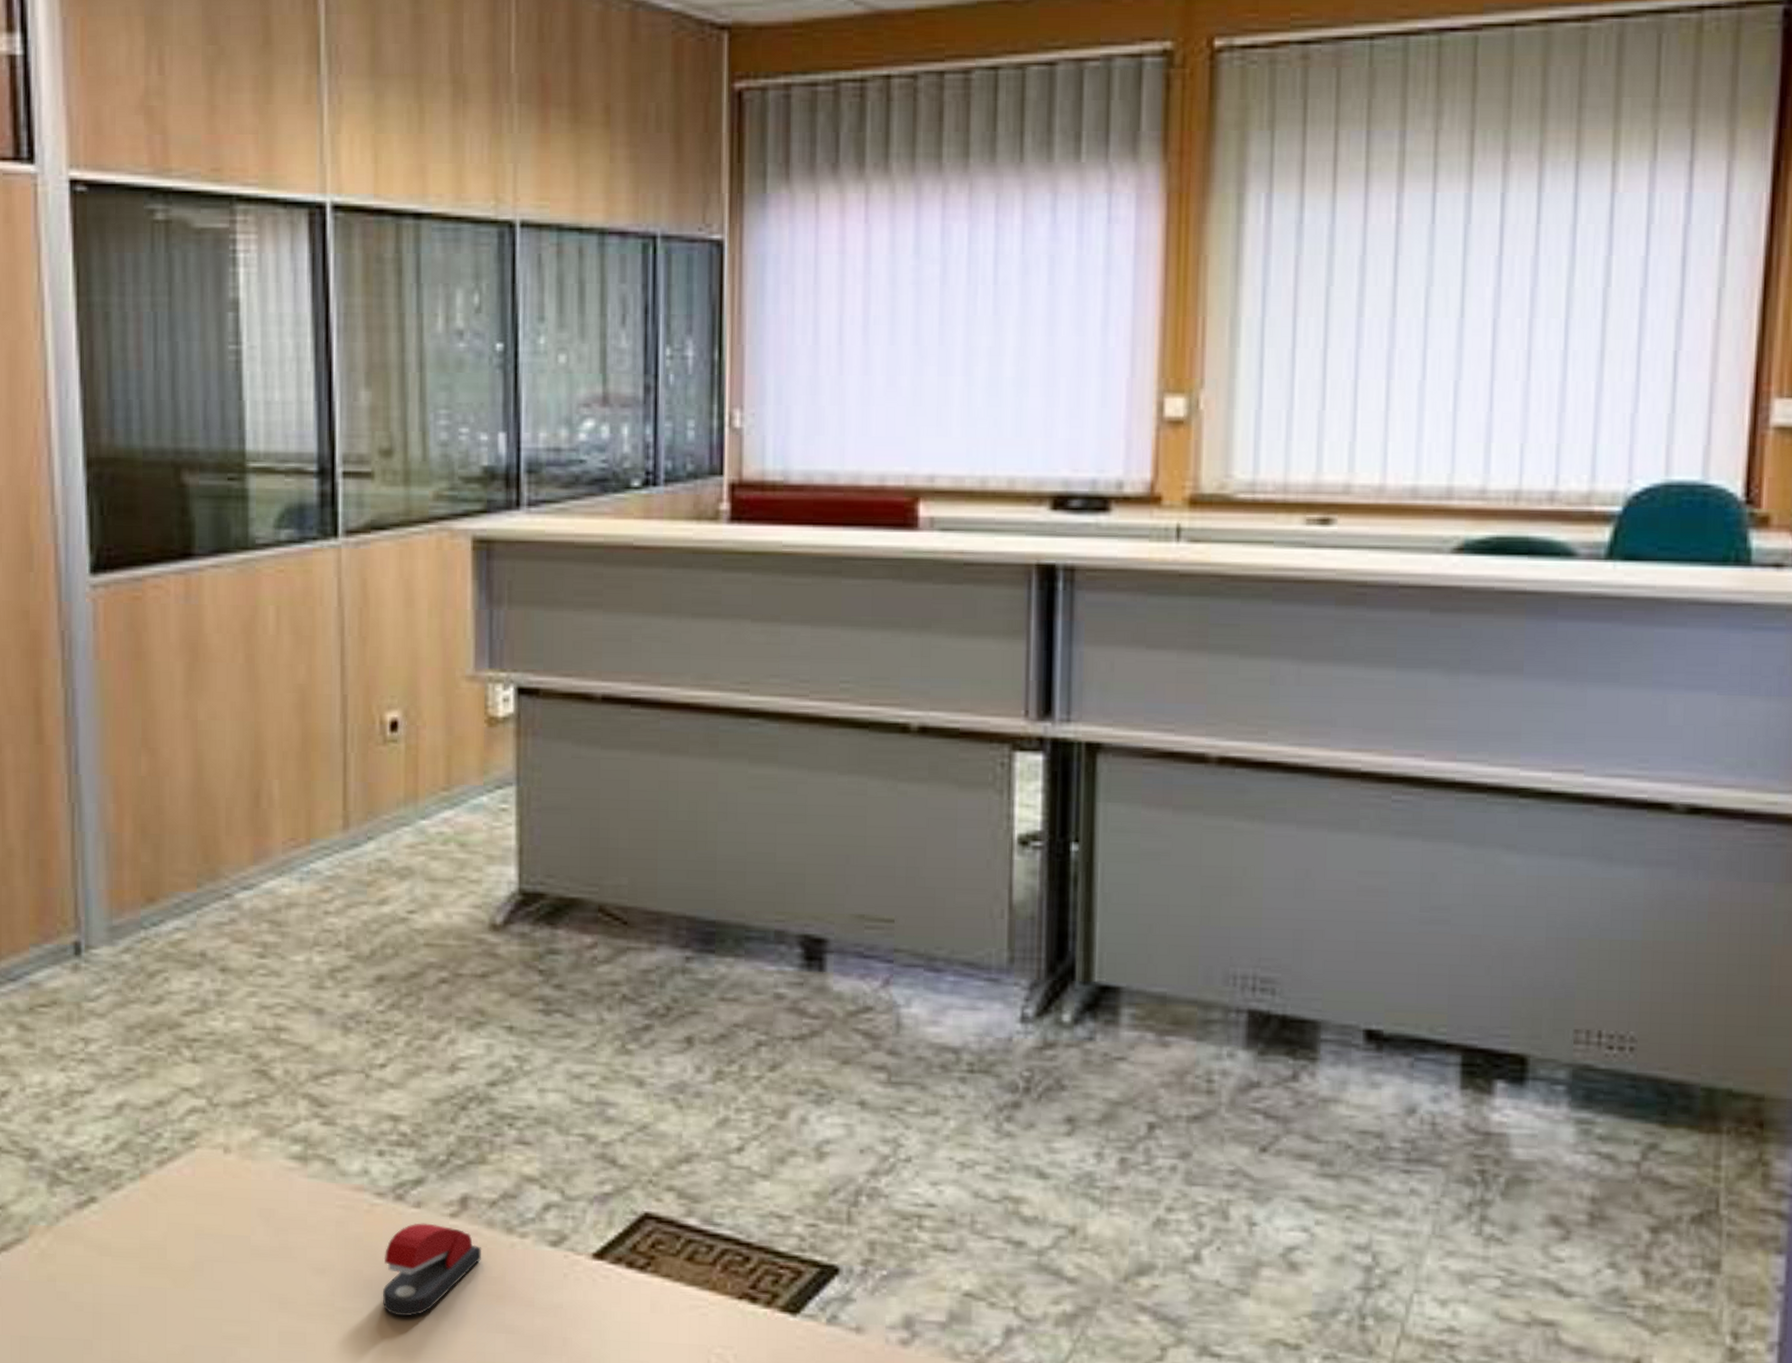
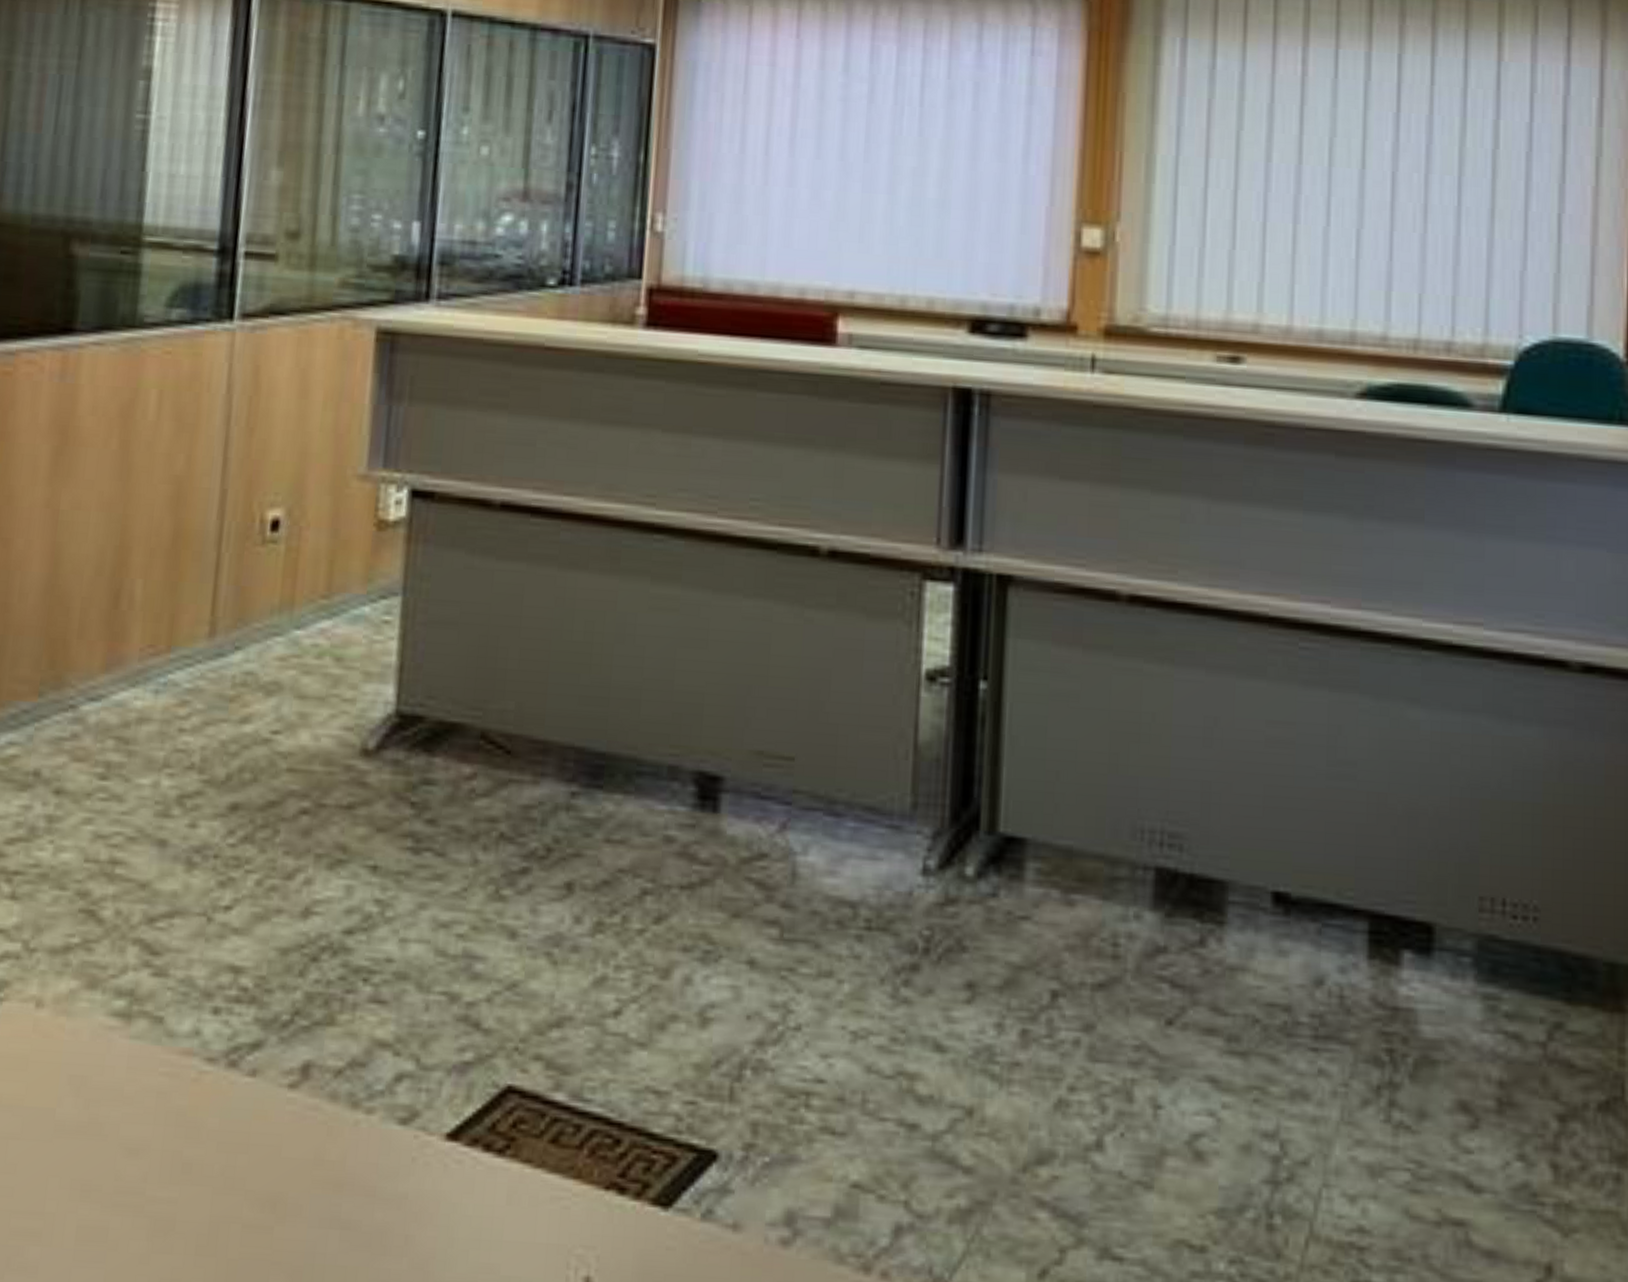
stapler: present [382,1223,482,1317] -> none [202,1094,322,1209]

